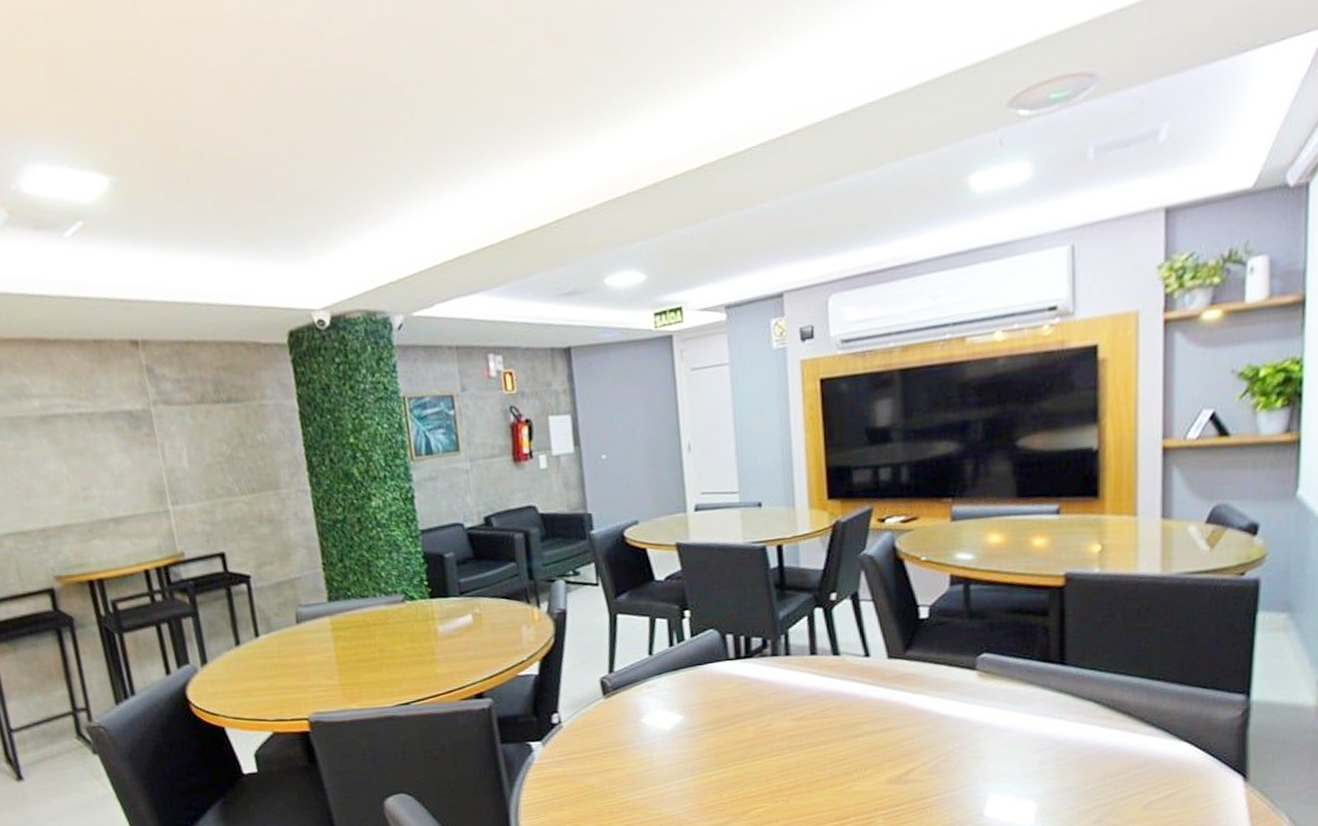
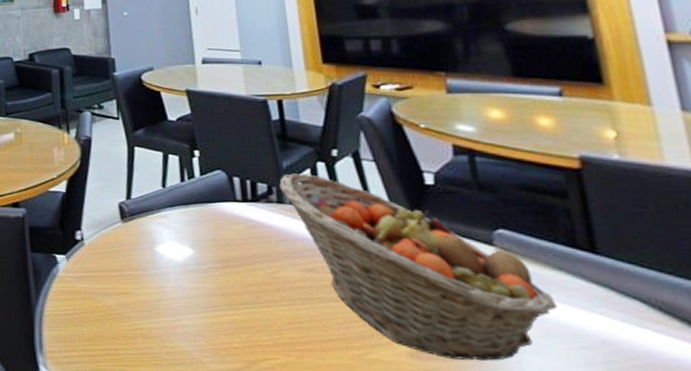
fruit basket: none [774,622,1024,779] -> present [279,173,558,361]

